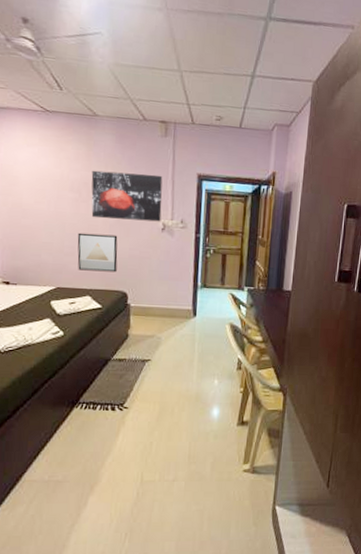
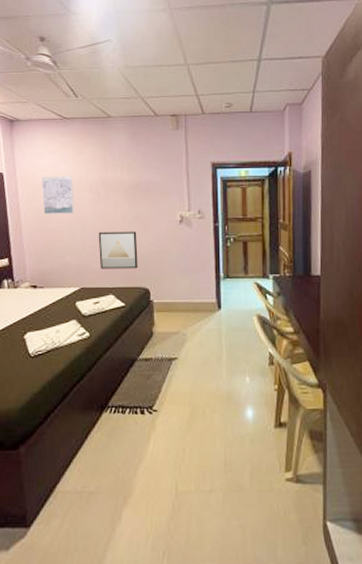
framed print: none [18,169,54,212] -> present [41,176,74,214]
wall art: present [91,170,163,222] -> none [108,167,178,216]

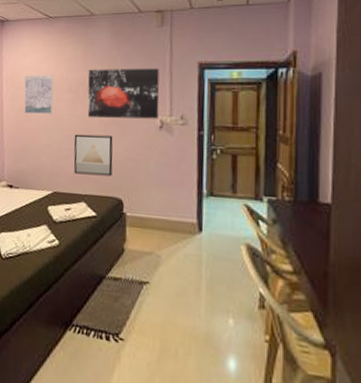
wall art: none [108,167,178,216] -> present [87,68,160,119]

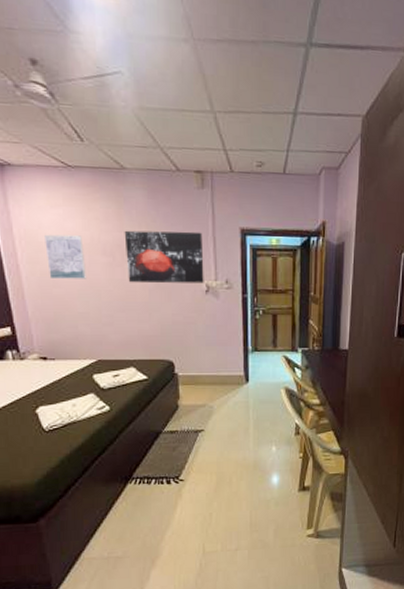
wall art: present [73,134,113,177] -> none [115,300,161,341]

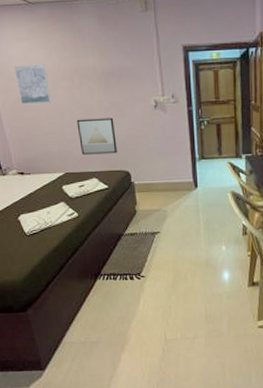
wall art: none [115,300,161,341] -> present [76,118,117,155]
wall art: present [124,230,204,284] -> none [80,52,152,103]

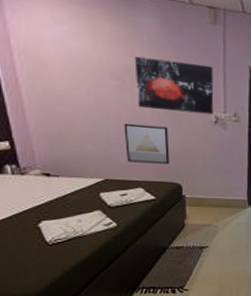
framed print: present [14,64,51,104] -> none [47,50,93,100]
wall art: none [80,52,152,103] -> present [134,56,214,115]

